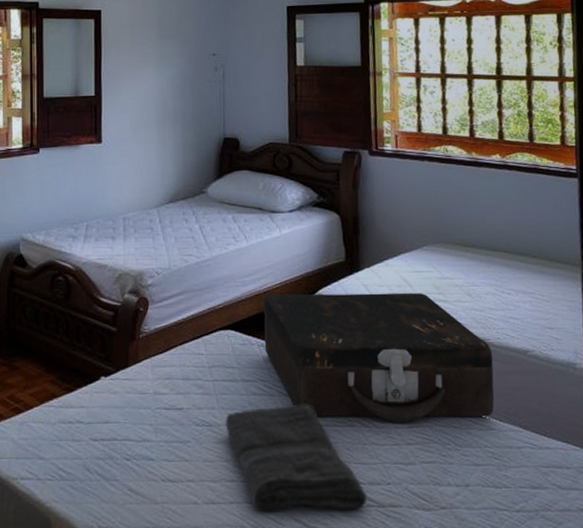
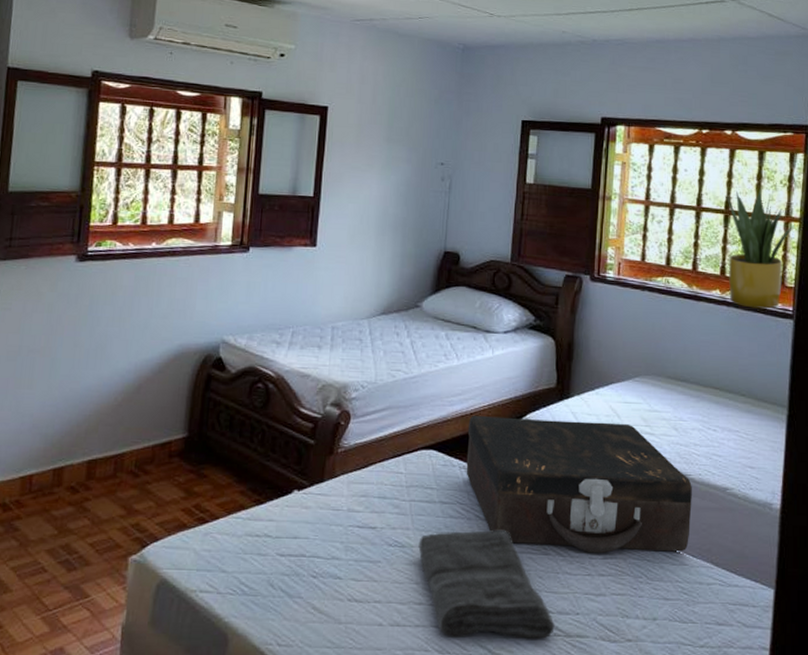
planter: none [497,51,569,170] -> present [727,188,794,309]

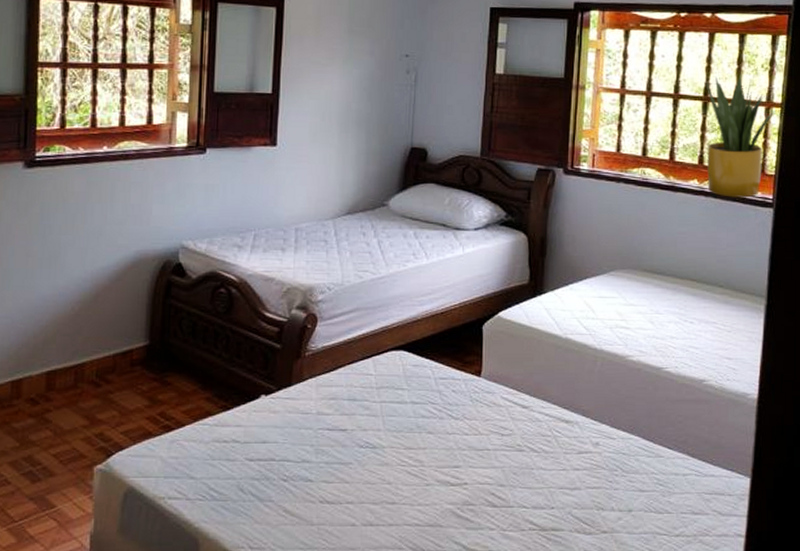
towel: present [418,529,555,639] -> none [390,428,530,535]
suitcase: present [466,415,692,554] -> none [437,314,668,449]

